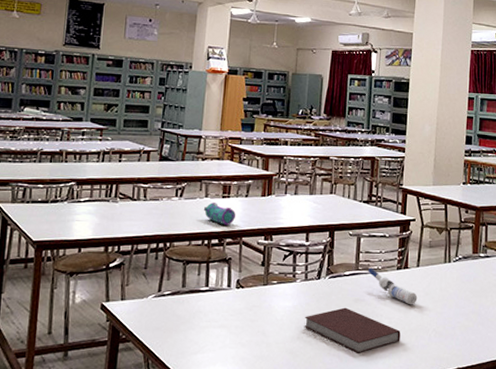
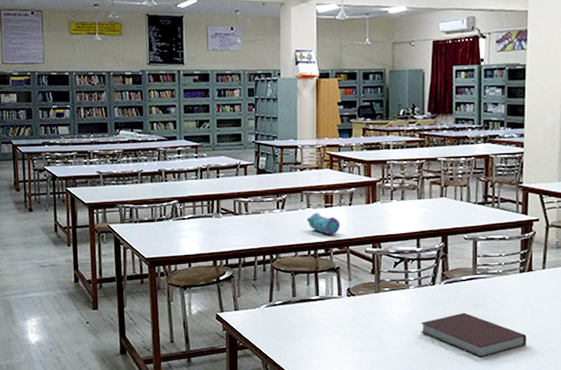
water bottle: present [368,267,418,305] -> none [488,271,544,309]

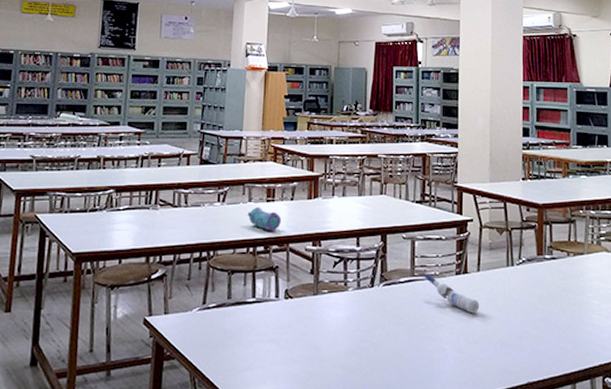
notebook: present [420,312,527,357] -> none [358,317,463,368]
water bottle: none [488,271,544,309] -> present [425,273,480,314]

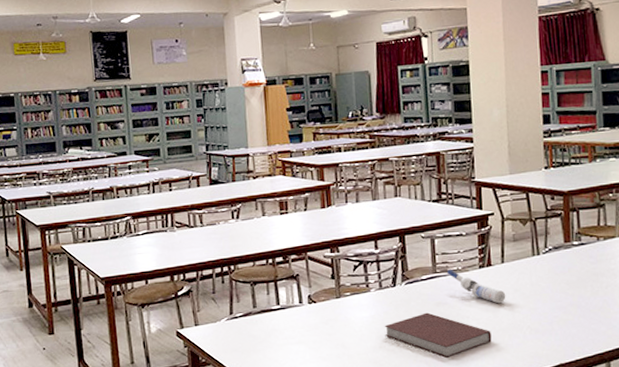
pencil case: present [247,206,281,231] -> none [262,219,297,242]
notebook: none [358,317,463,368] -> present [384,312,492,358]

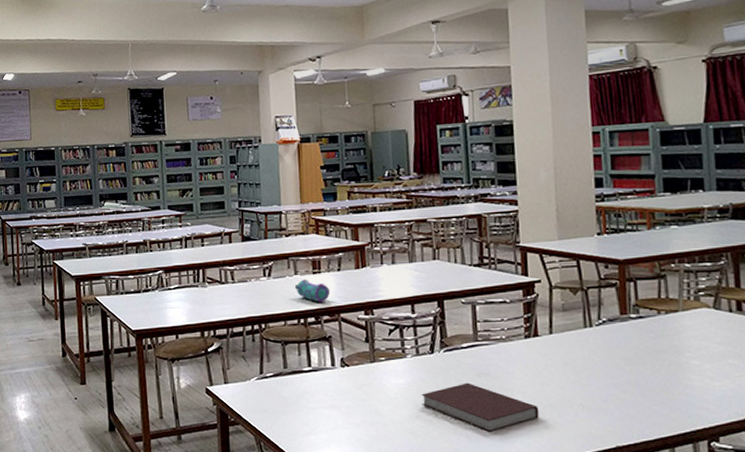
pencil case: none [262,219,297,242] -> present [294,278,330,302]
water bottle: present [447,269,506,304] -> none [490,337,555,377]

